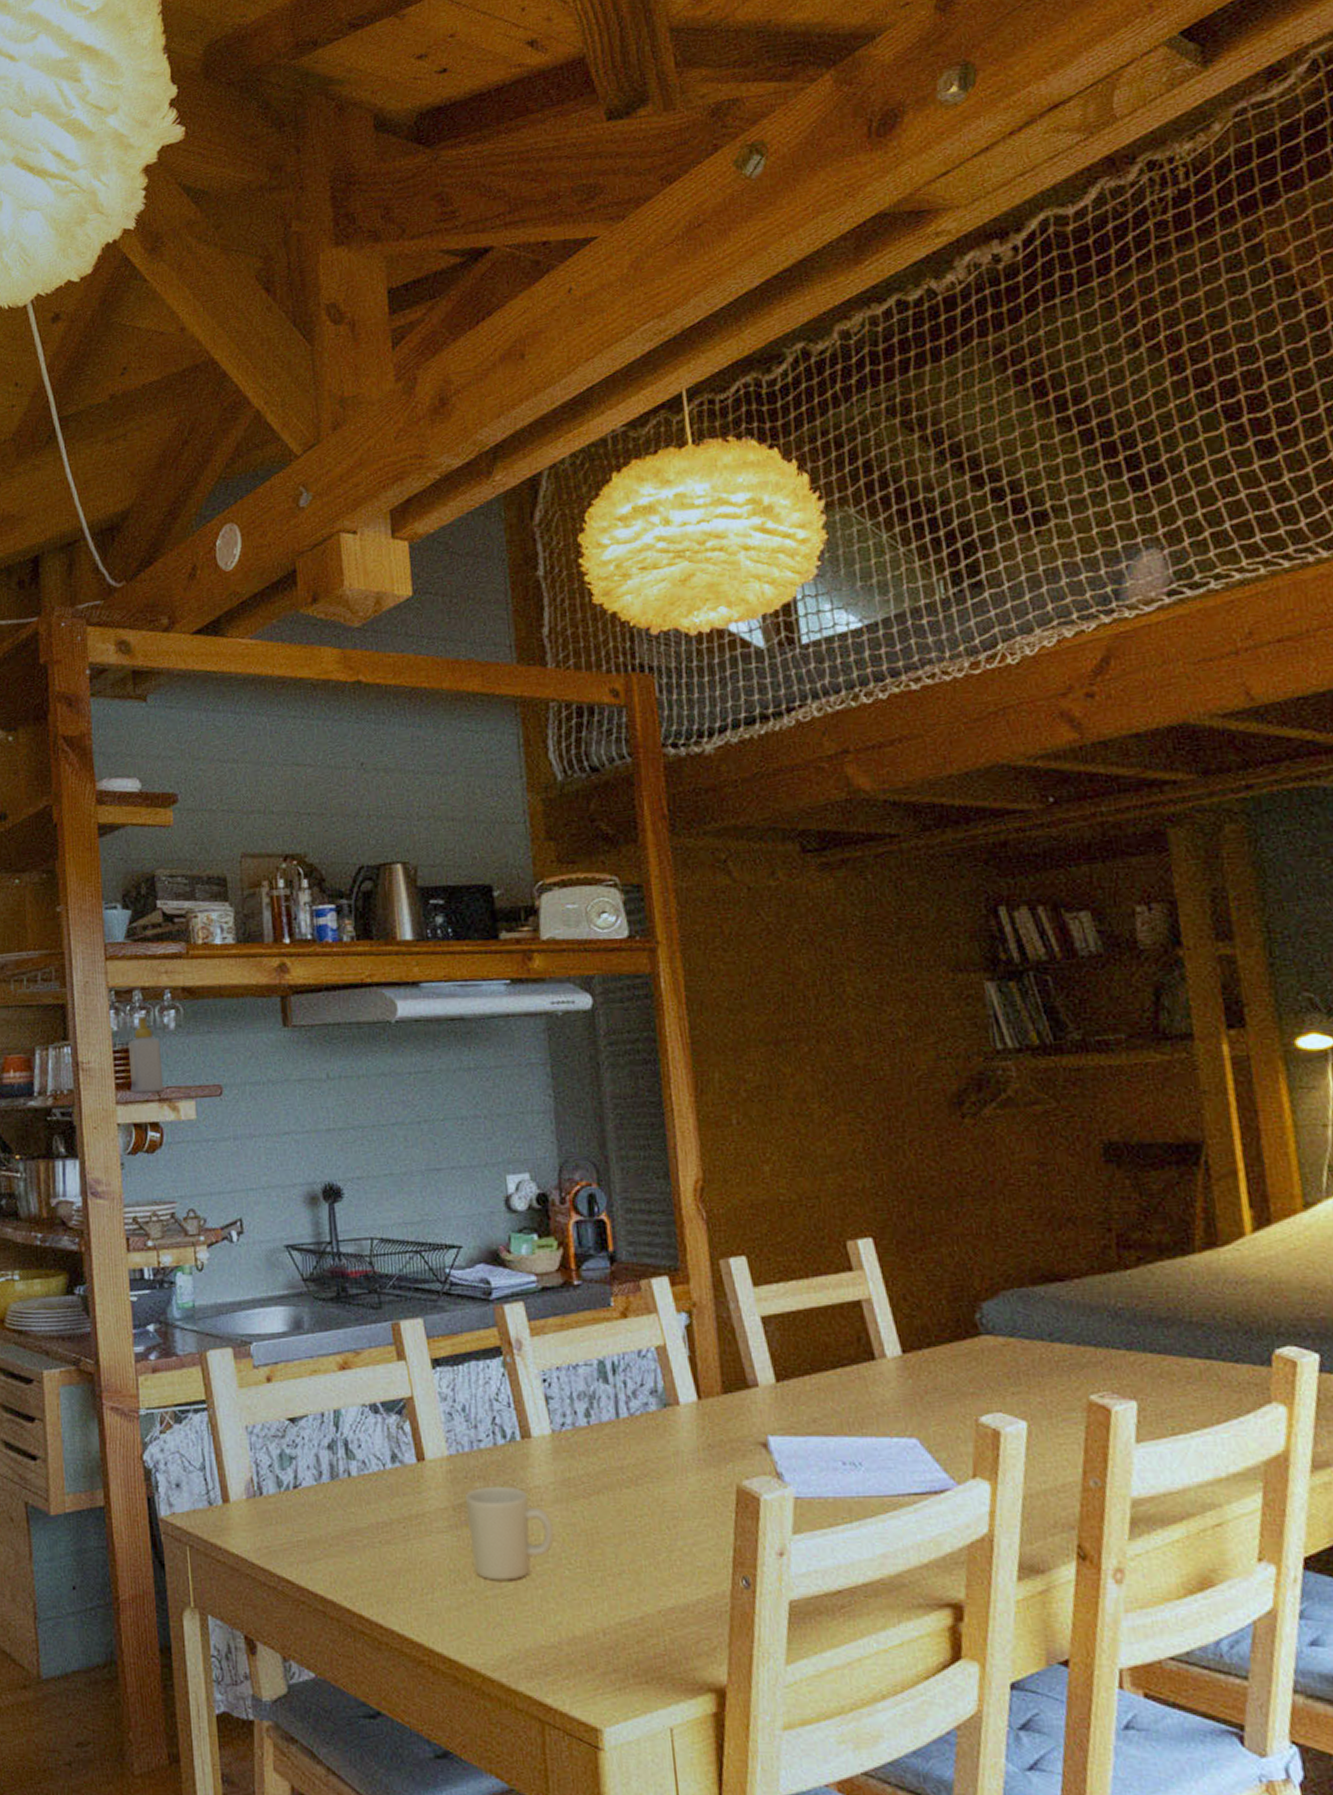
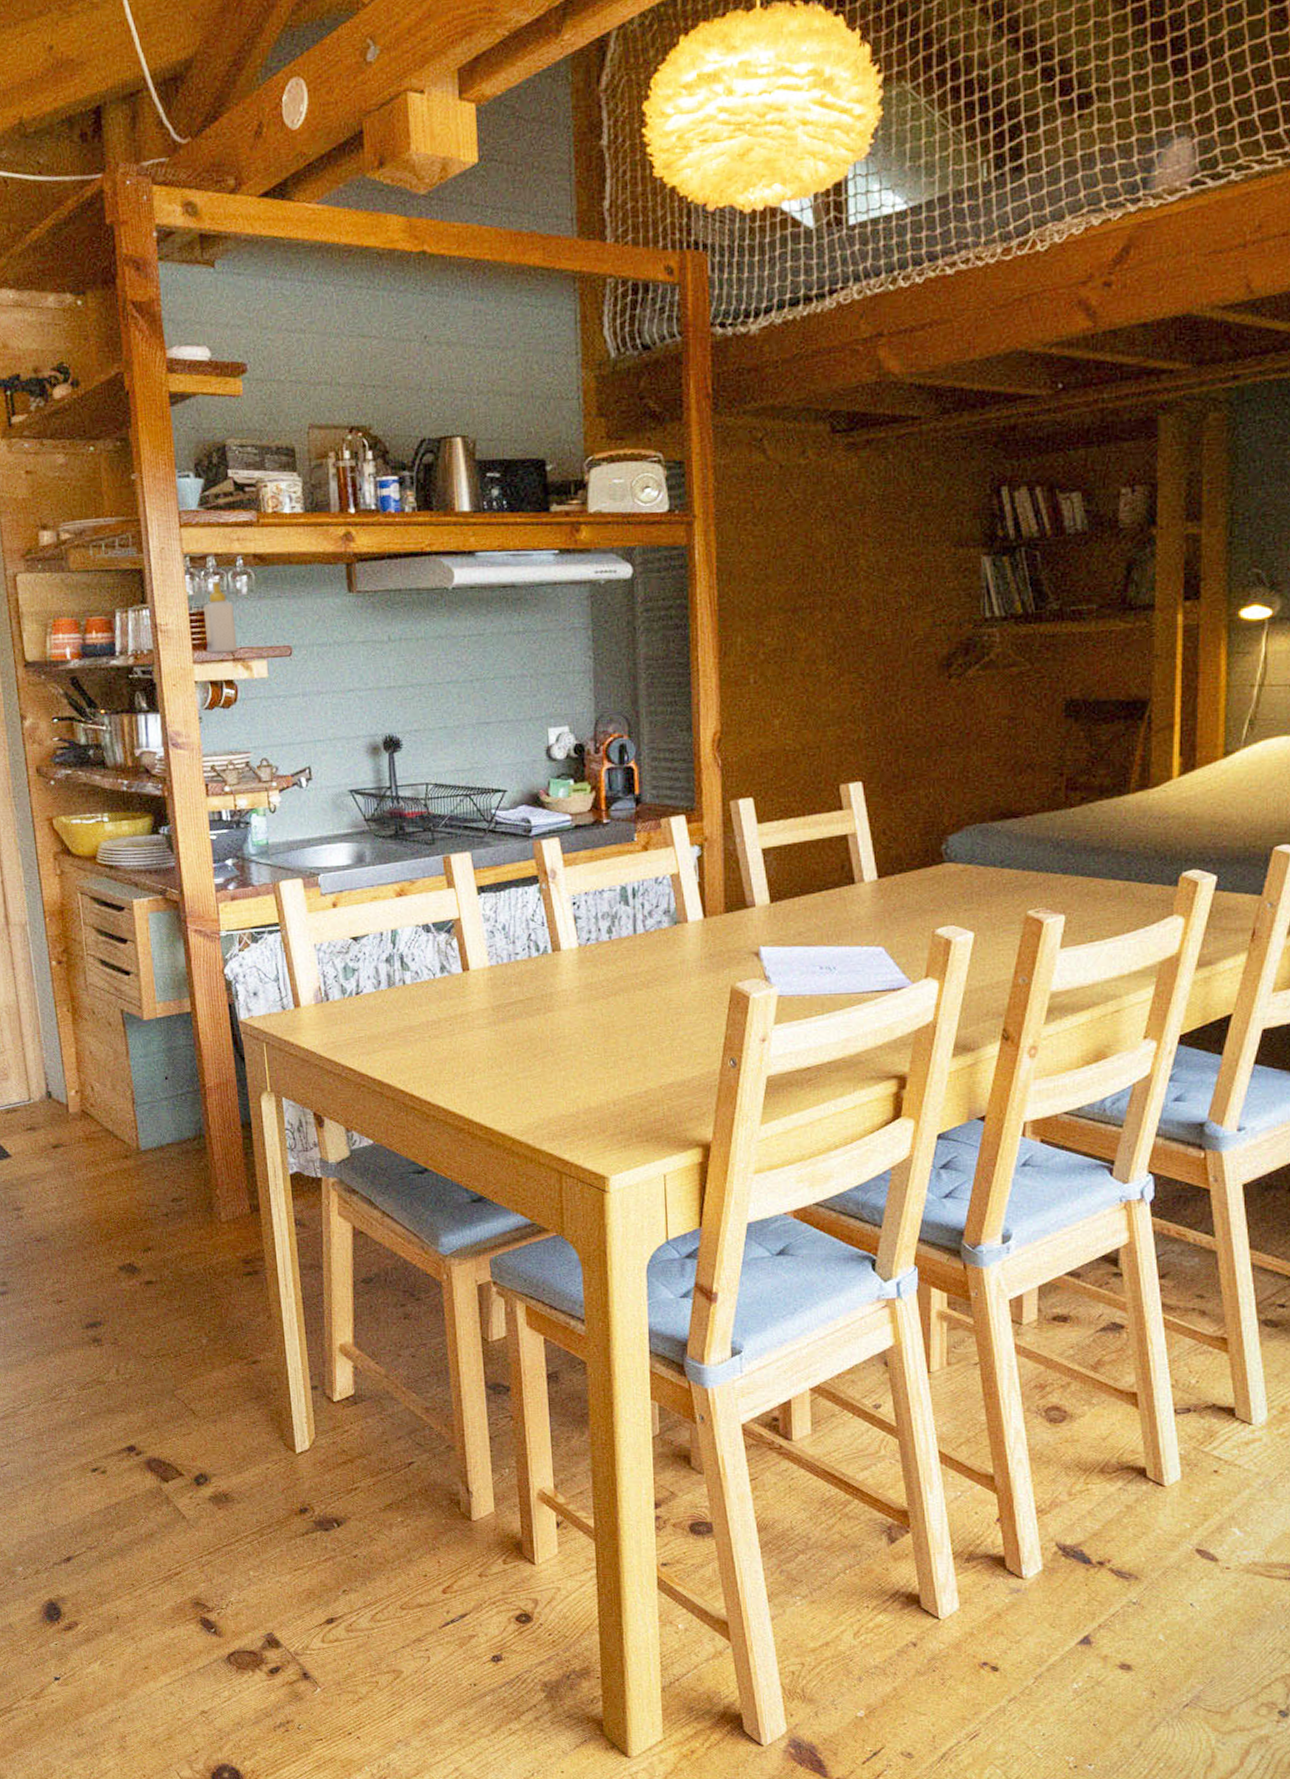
mug: present [464,1486,555,1581] -> none [502,990,577,1065]

